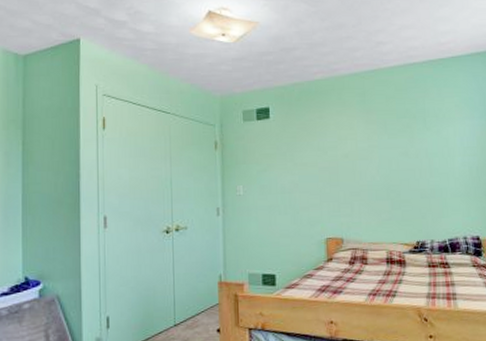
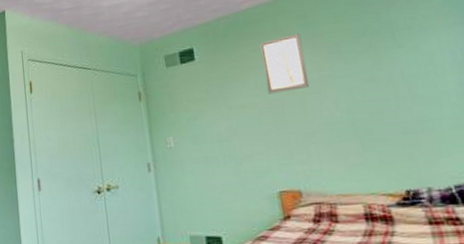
wall art: none [326,107,359,156] -> present [260,33,309,94]

